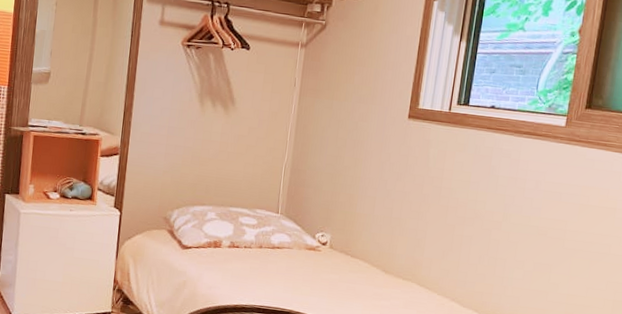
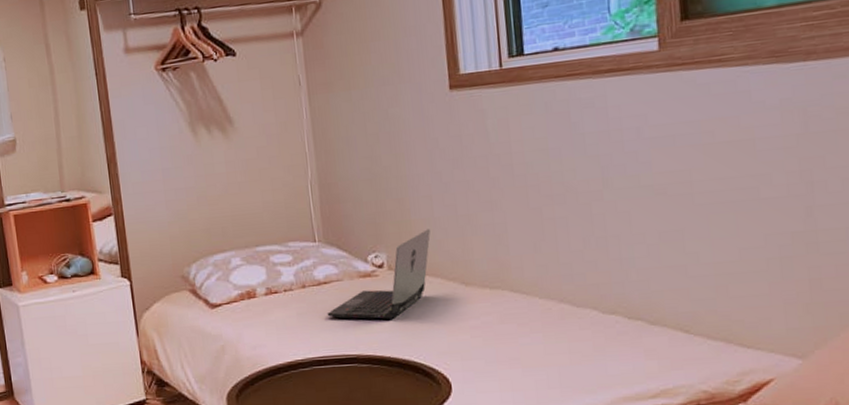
laptop computer: none [274,223,368,287] -> present [327,229,431,319]

